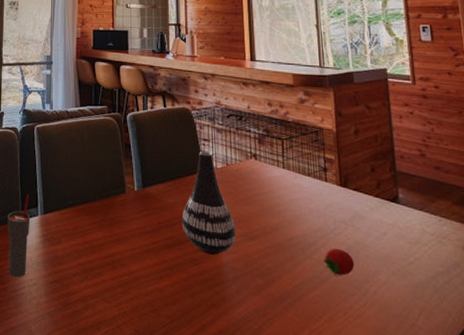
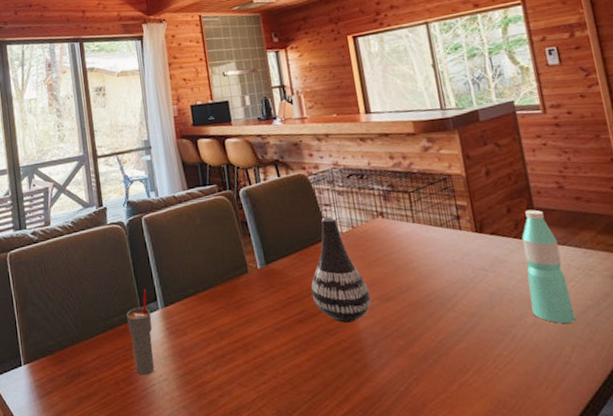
fruit: present [323,248,355,276] -> none [466,296,499,326]
water bottle: none [382,172,426,286] -> present [521,209,576,323]

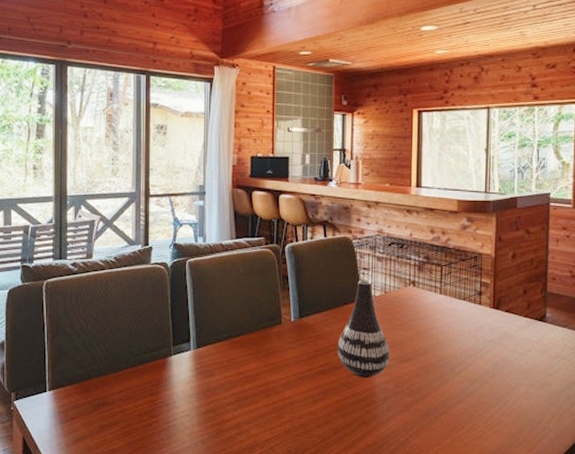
cup: present [126,289,154,376] -> none [158,330,182,410]
water bottle: present [521,209,576,323] -> none [527,293,561,394]

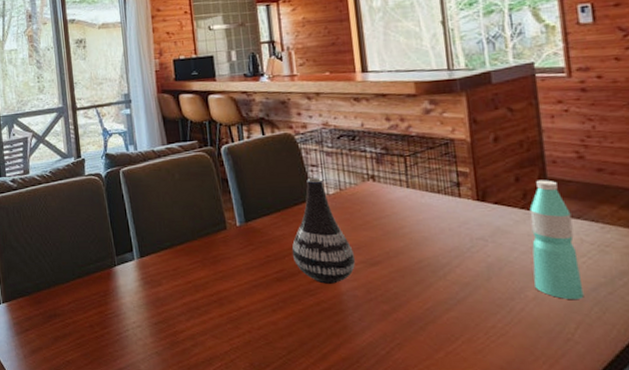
water bottle: none [527,293,561,394] -> present [529,180,584,299]

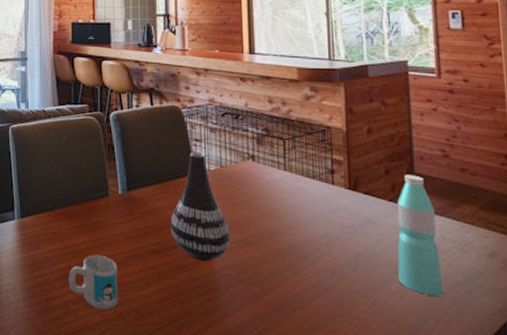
mug: none [193,287,245,339] -> present [68,254,118,310]

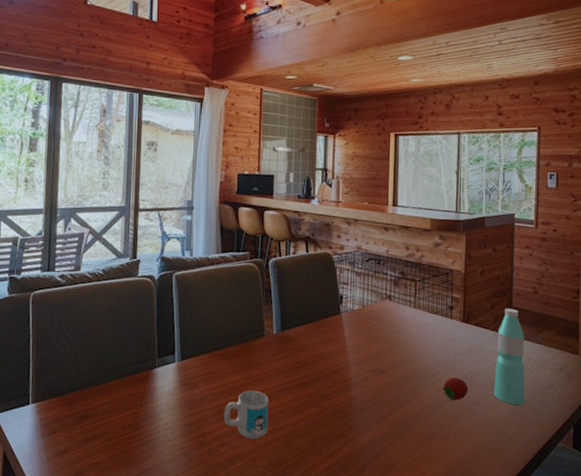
vase: present [170,153,231,261] -> none [317,295,367,389]
fruit: none [328,255,363,285] -> present [442,377,468,401]

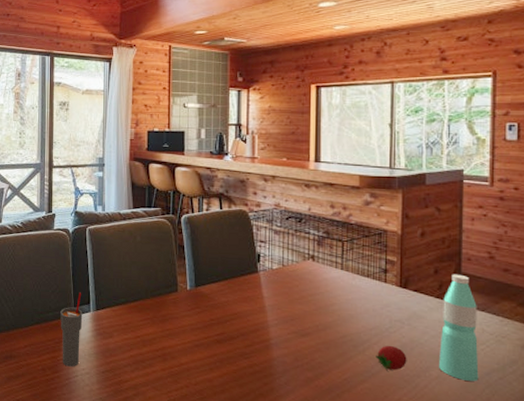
cup: none [142,342,167,422] -> present [60,292,83,367]
mug: present [223,390,269,439] -> none [138,343,184,392]

